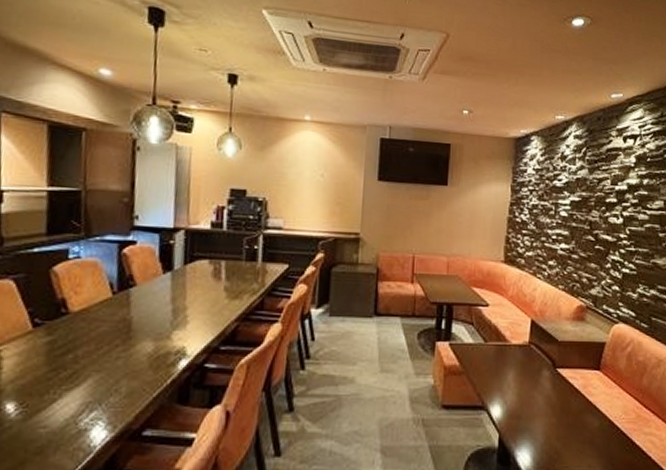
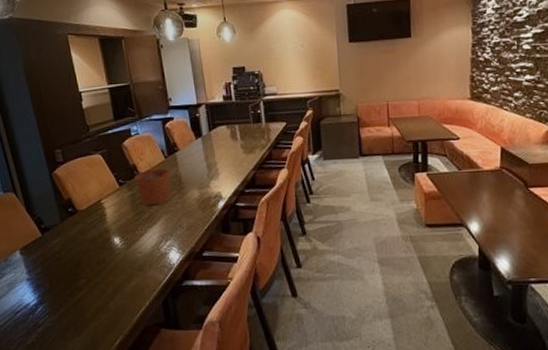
plant pot: none [59,295,116,360] -> present [134,161,171,206]

